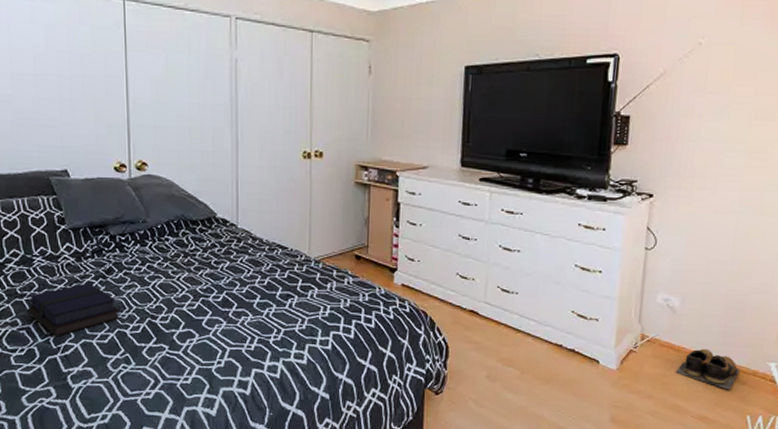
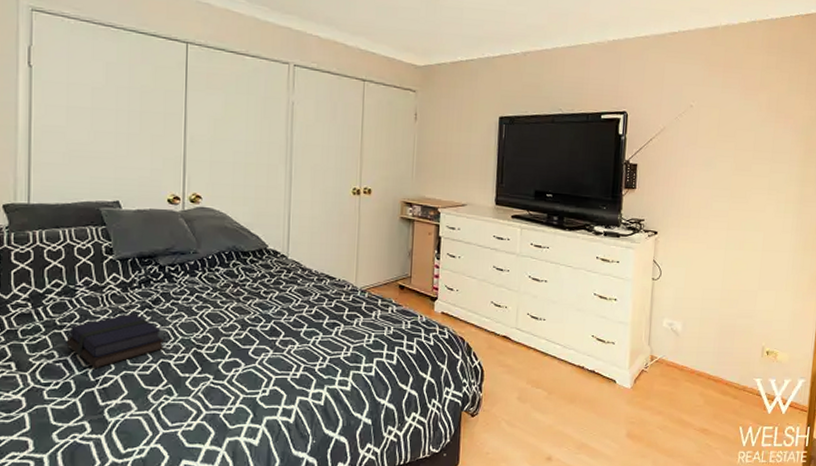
shoes: present [676,348,740,390] -> none [680,367,732,404]

